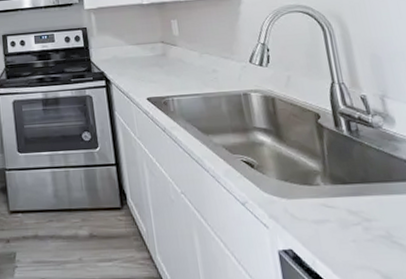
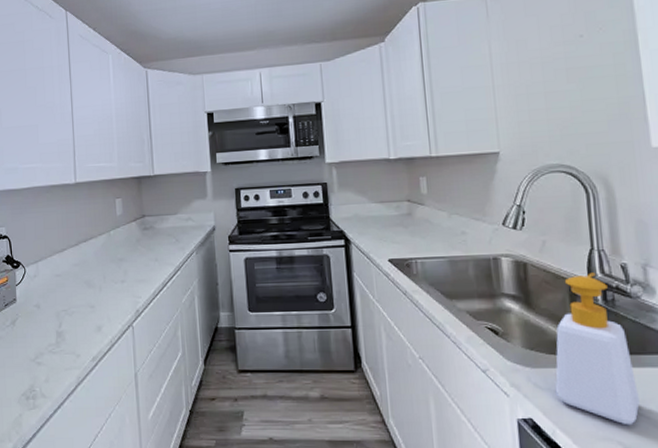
soap bottle: none [307,104,392,253] -> present [555,272,640,425]

